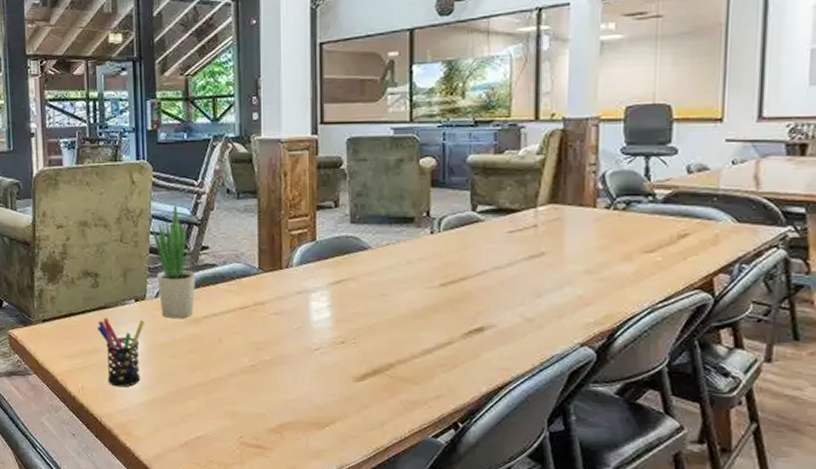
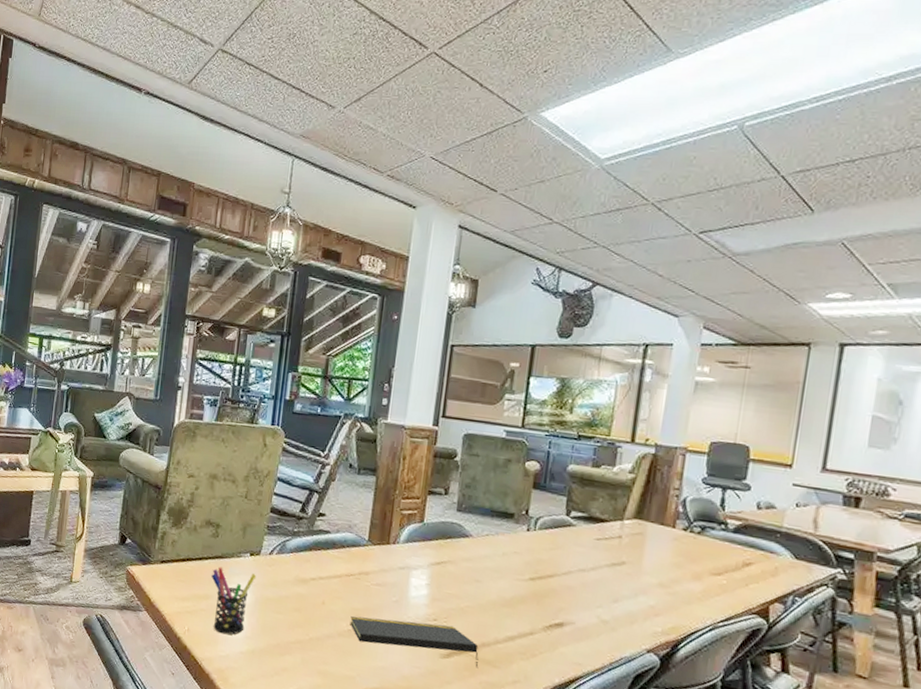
potted plant: present [151,204,197,319] -> none [273,470,317,578]
notepad: none [251,346,397,388] -> present [350,616,479,669]

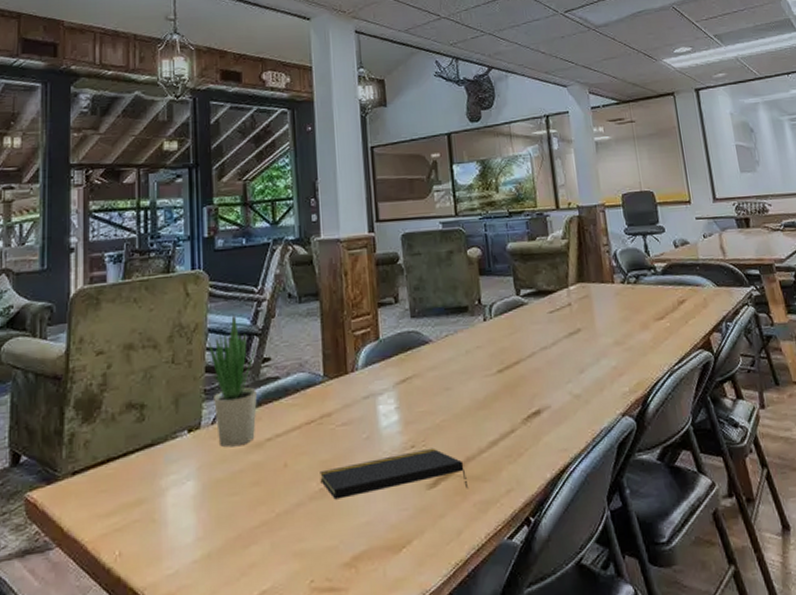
pen holder: present [211,567,257,635] -> none [142,454,200,545]
potted plant: none [273,470,317,578] -> present [208,314,258,448]

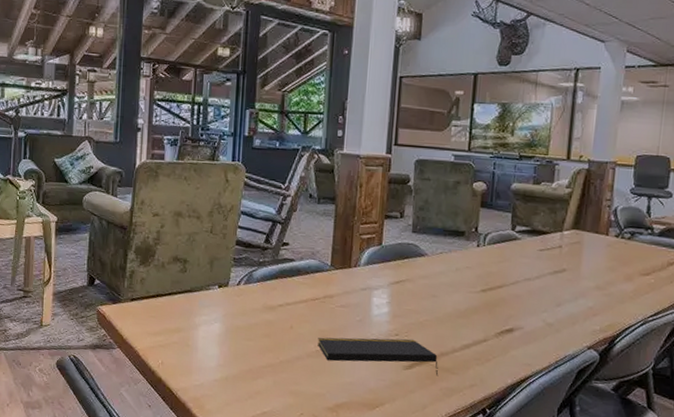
potted plant: present [208,314,258,448] -> none [240,203,280,306]

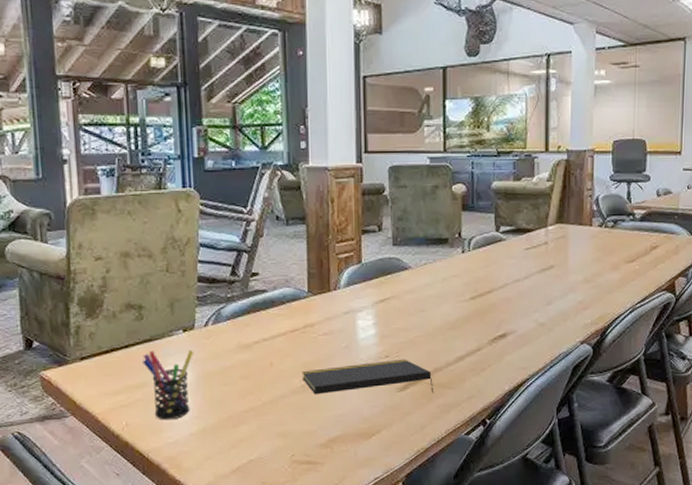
pen holder: none [182,300,226,365] -> present [142,350,194,420]

